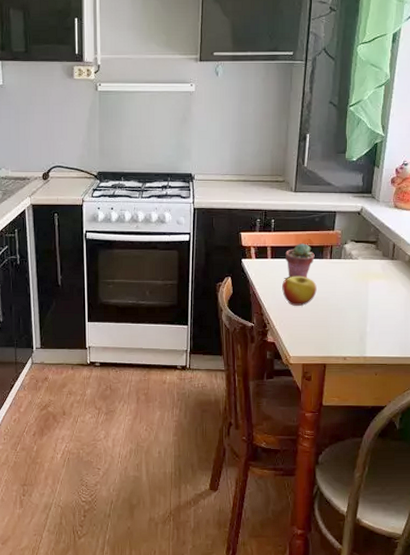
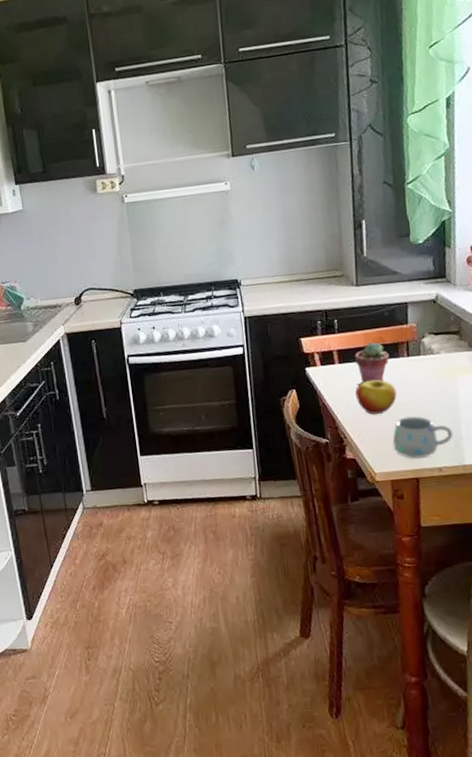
mug: none [308,311,359,347] -> present [392,416,453,459]

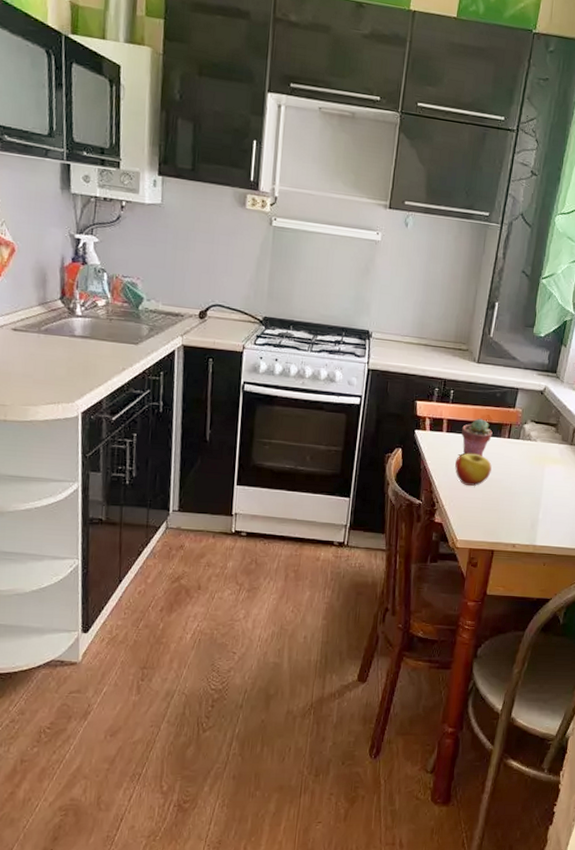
mug: present [392,416,453,459] -> none [478,493,532,533]

